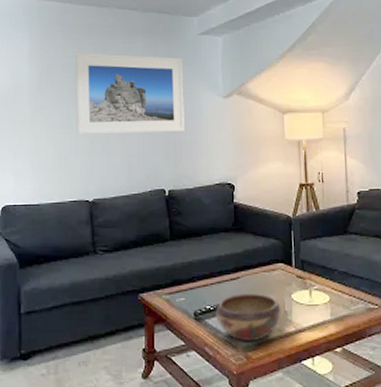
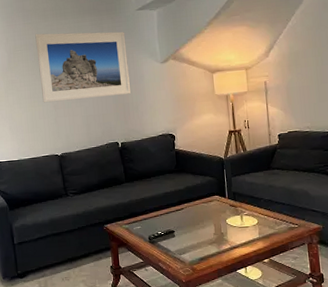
decorative bowl: present [216,294,281,342] -> none [166,220,219,258]

